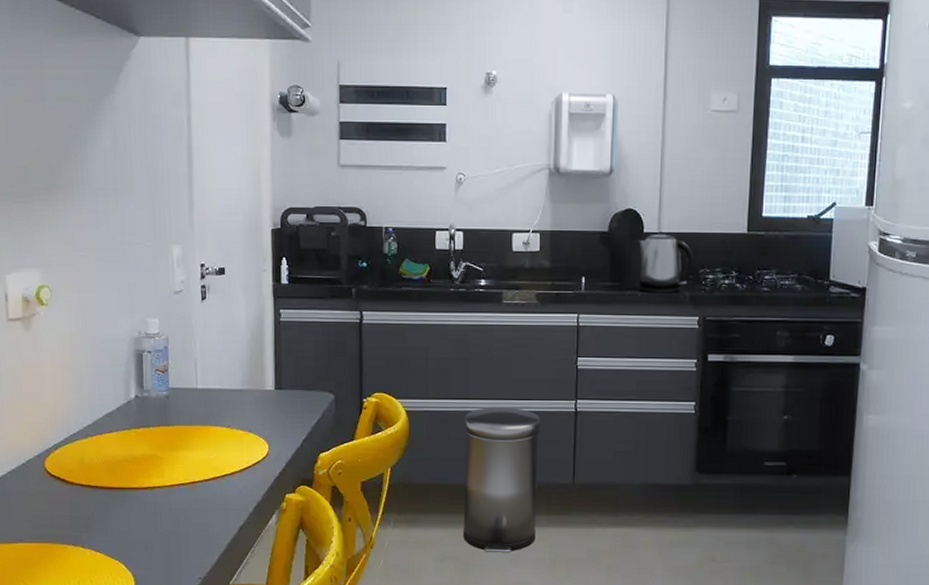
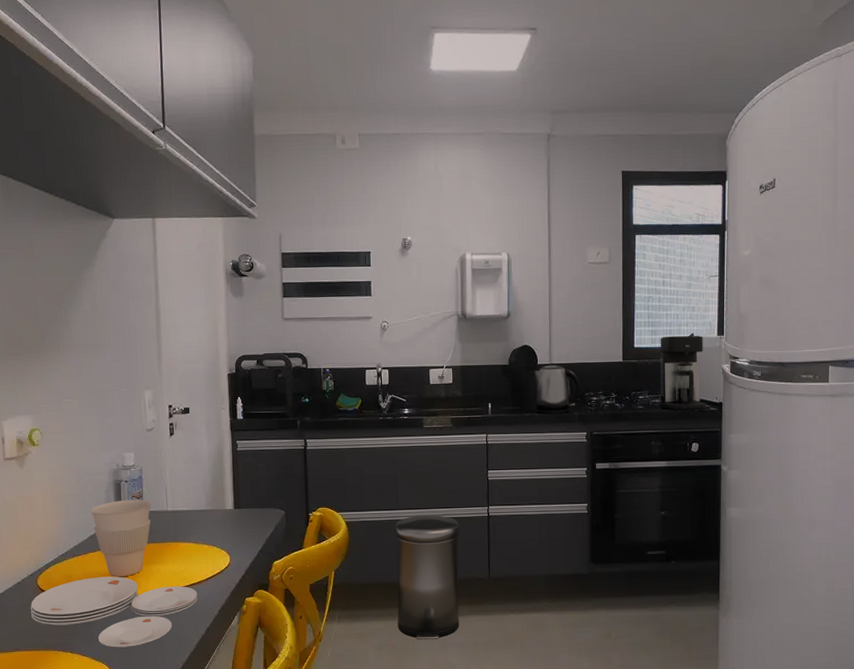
plate: none [36,462,230,545] -> present [30,576,198,648]
cup: none [107,373,178,464] -> present [91,499,151,577]
coffee maker: none [789,204,848,296] -> present [660,335,707,411]

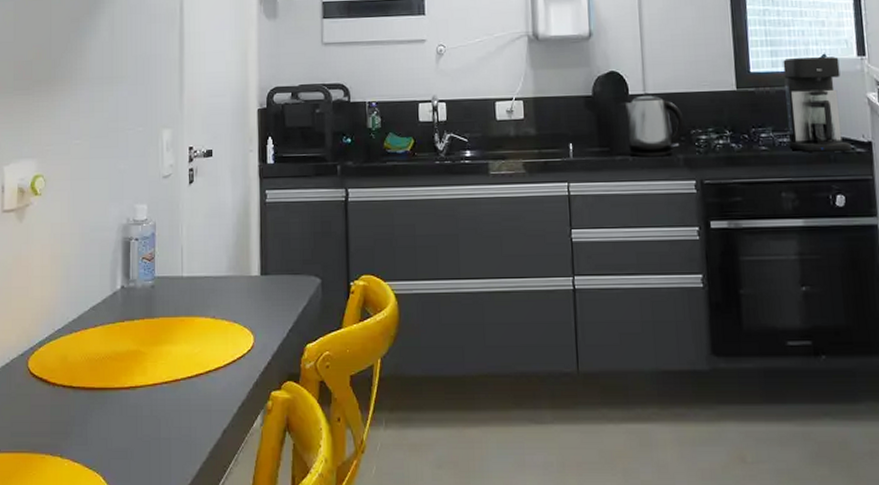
plate: present [30,576,198,648] -> none [17,359,214,453]
cup: present [91,499,151,577] -> none [95,261,164,360]
pedal bin: present [395,515,460,641] -> none [456,287,541,457]

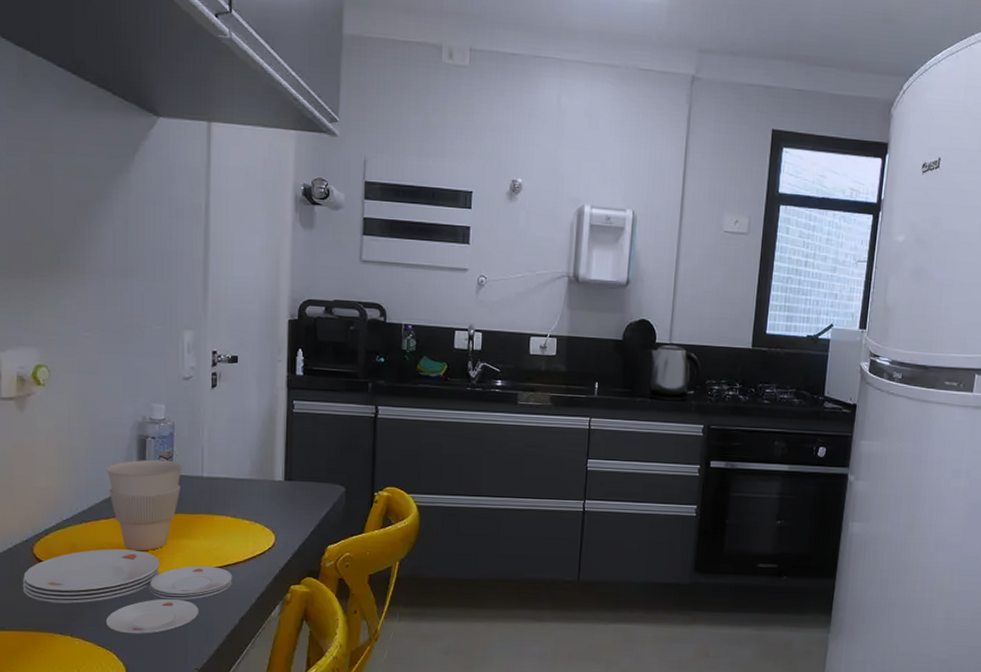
plate: none [17,359,214,453] -> present [22,549,233,634]
cup: none [95,261,164,360] -> present [107,459,183,551]
coffee maker: present [783,57,852,153] -> none [788,324,843,412]

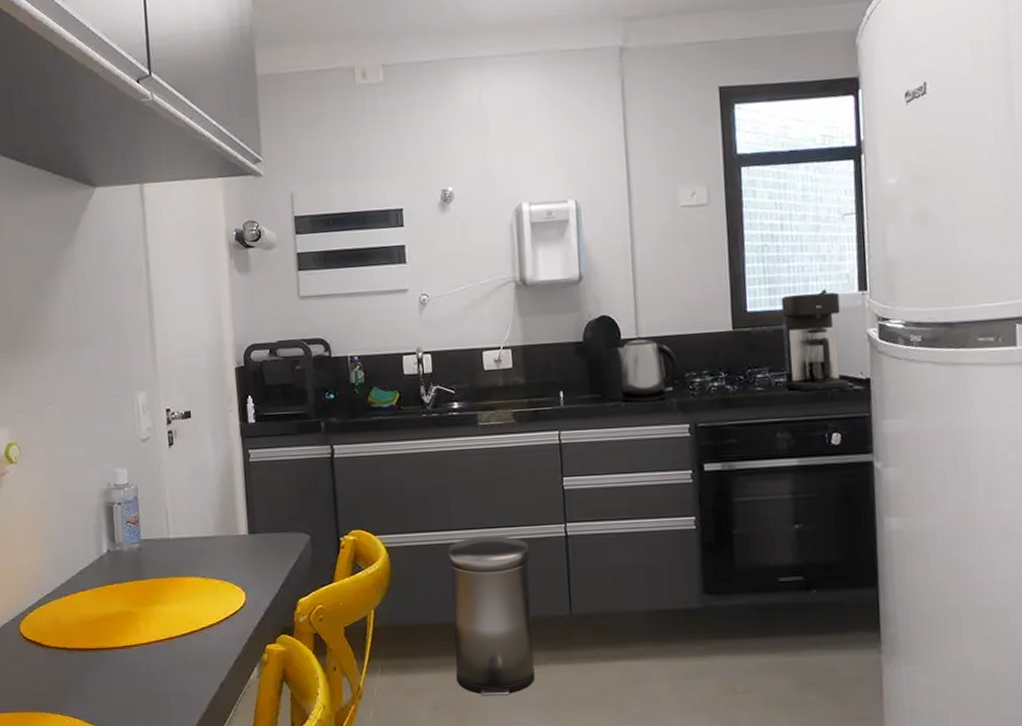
plate: present [22,549,233,634] -> none [12,620,209,708]
cup: present [107,459,183,551] -> none [79,525,150,622]
pedal bin: none [469,505,549,647] -> present [448,536,535,697]
coffee maker: none [788,324,843,412] -> present [781,292,850,393]

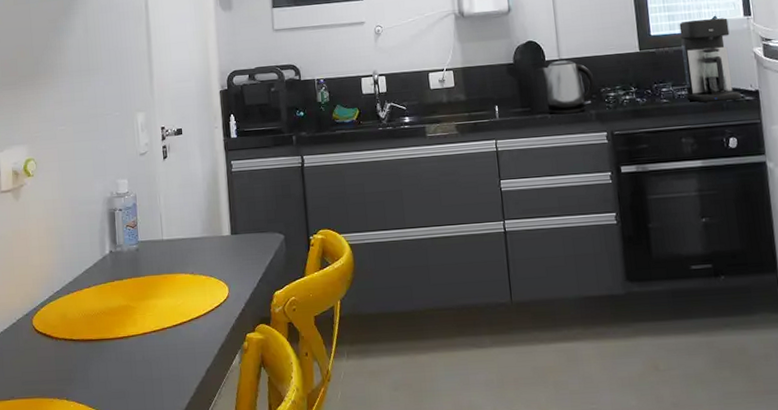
pedal bin: present [448,536,535,697] -> none [403,233,482,378]

